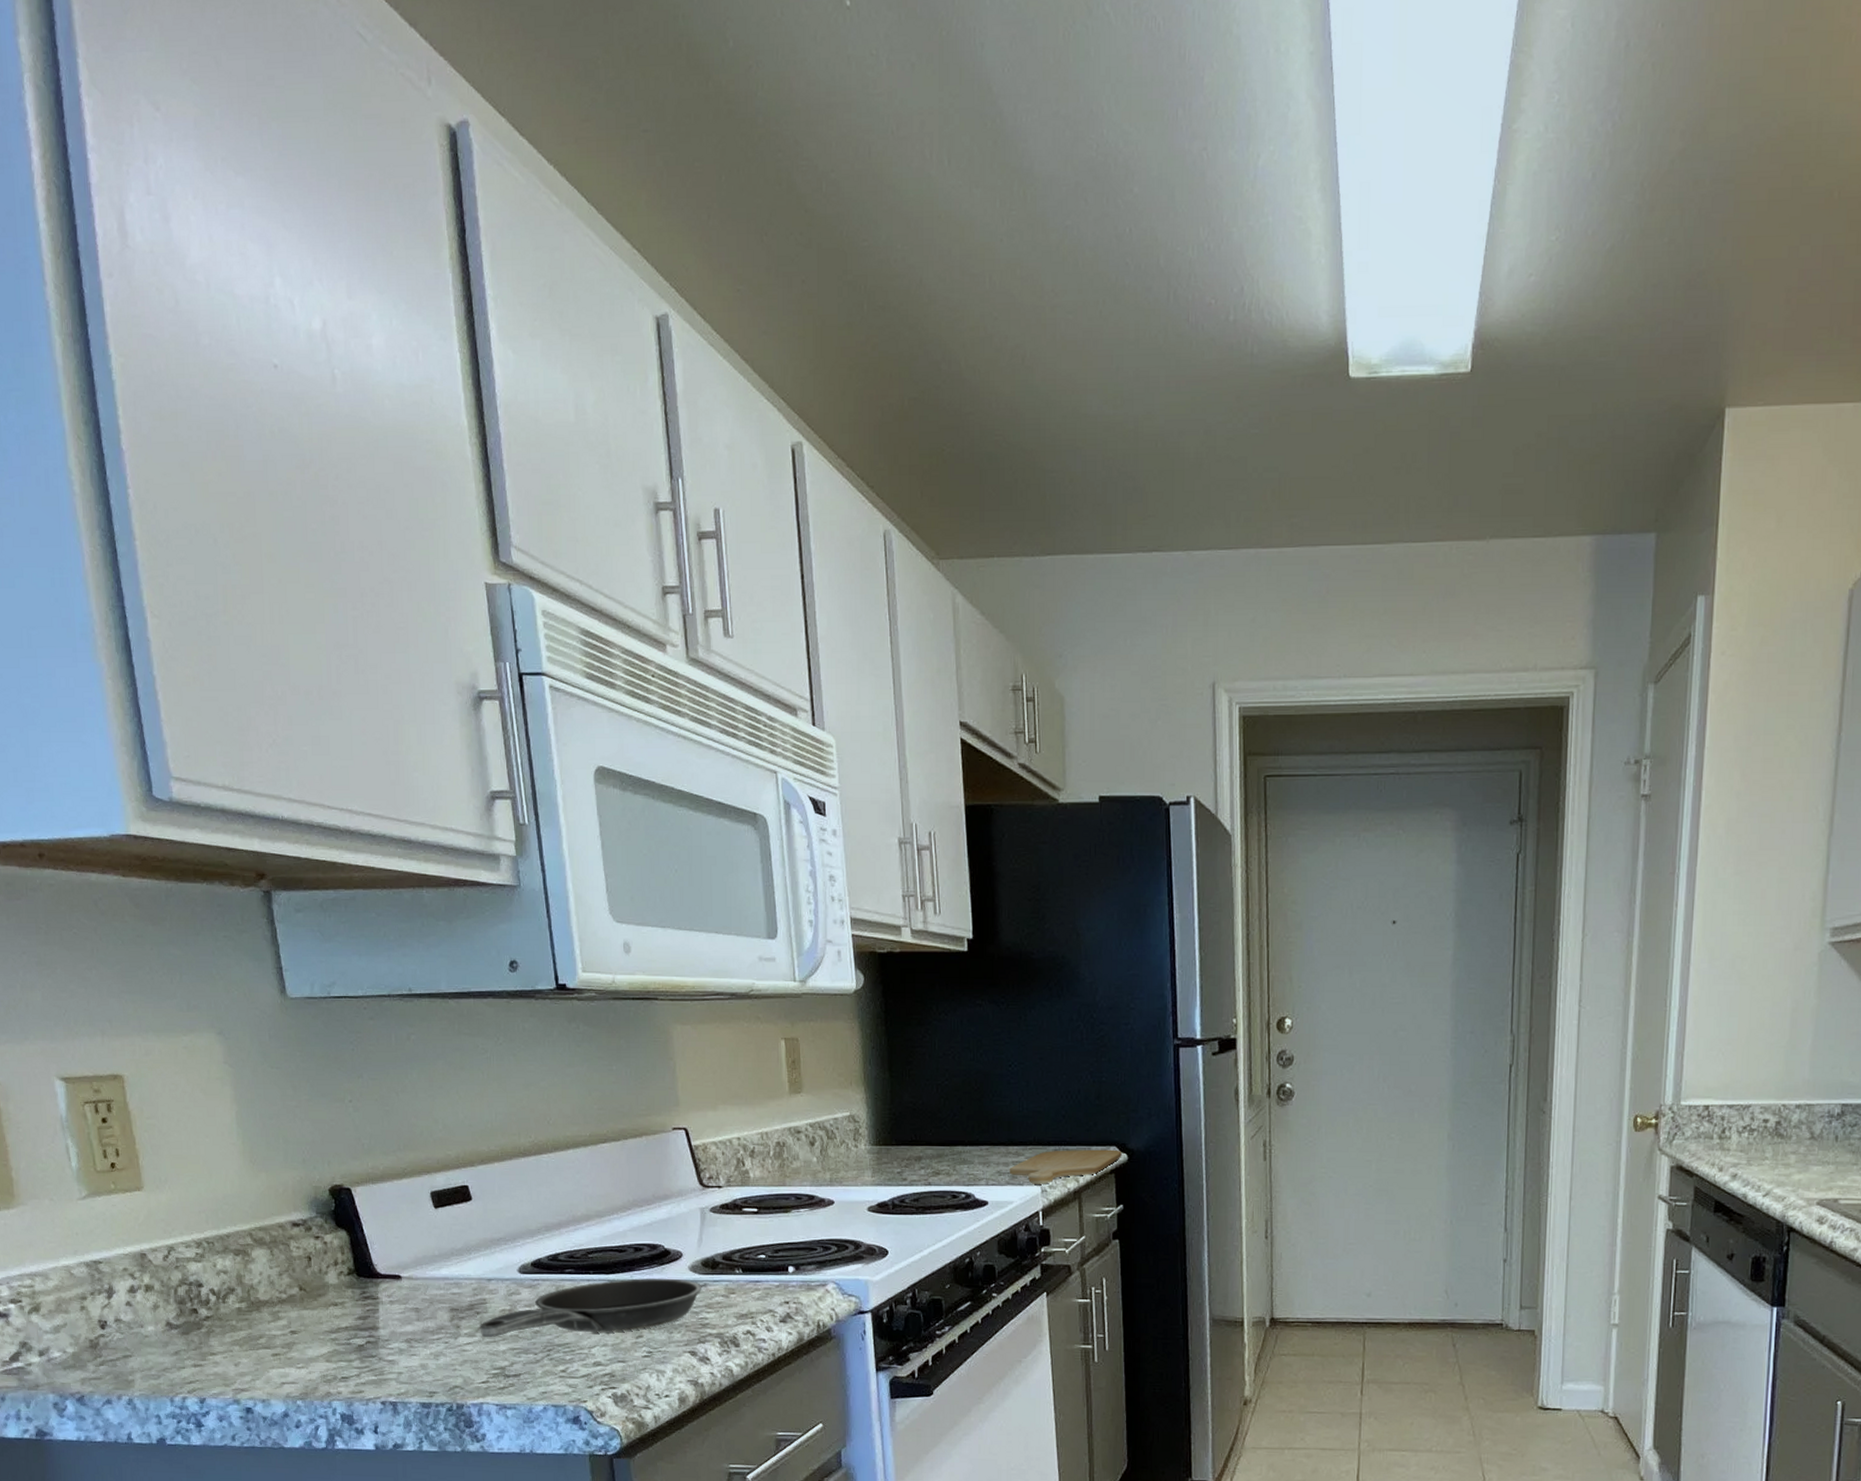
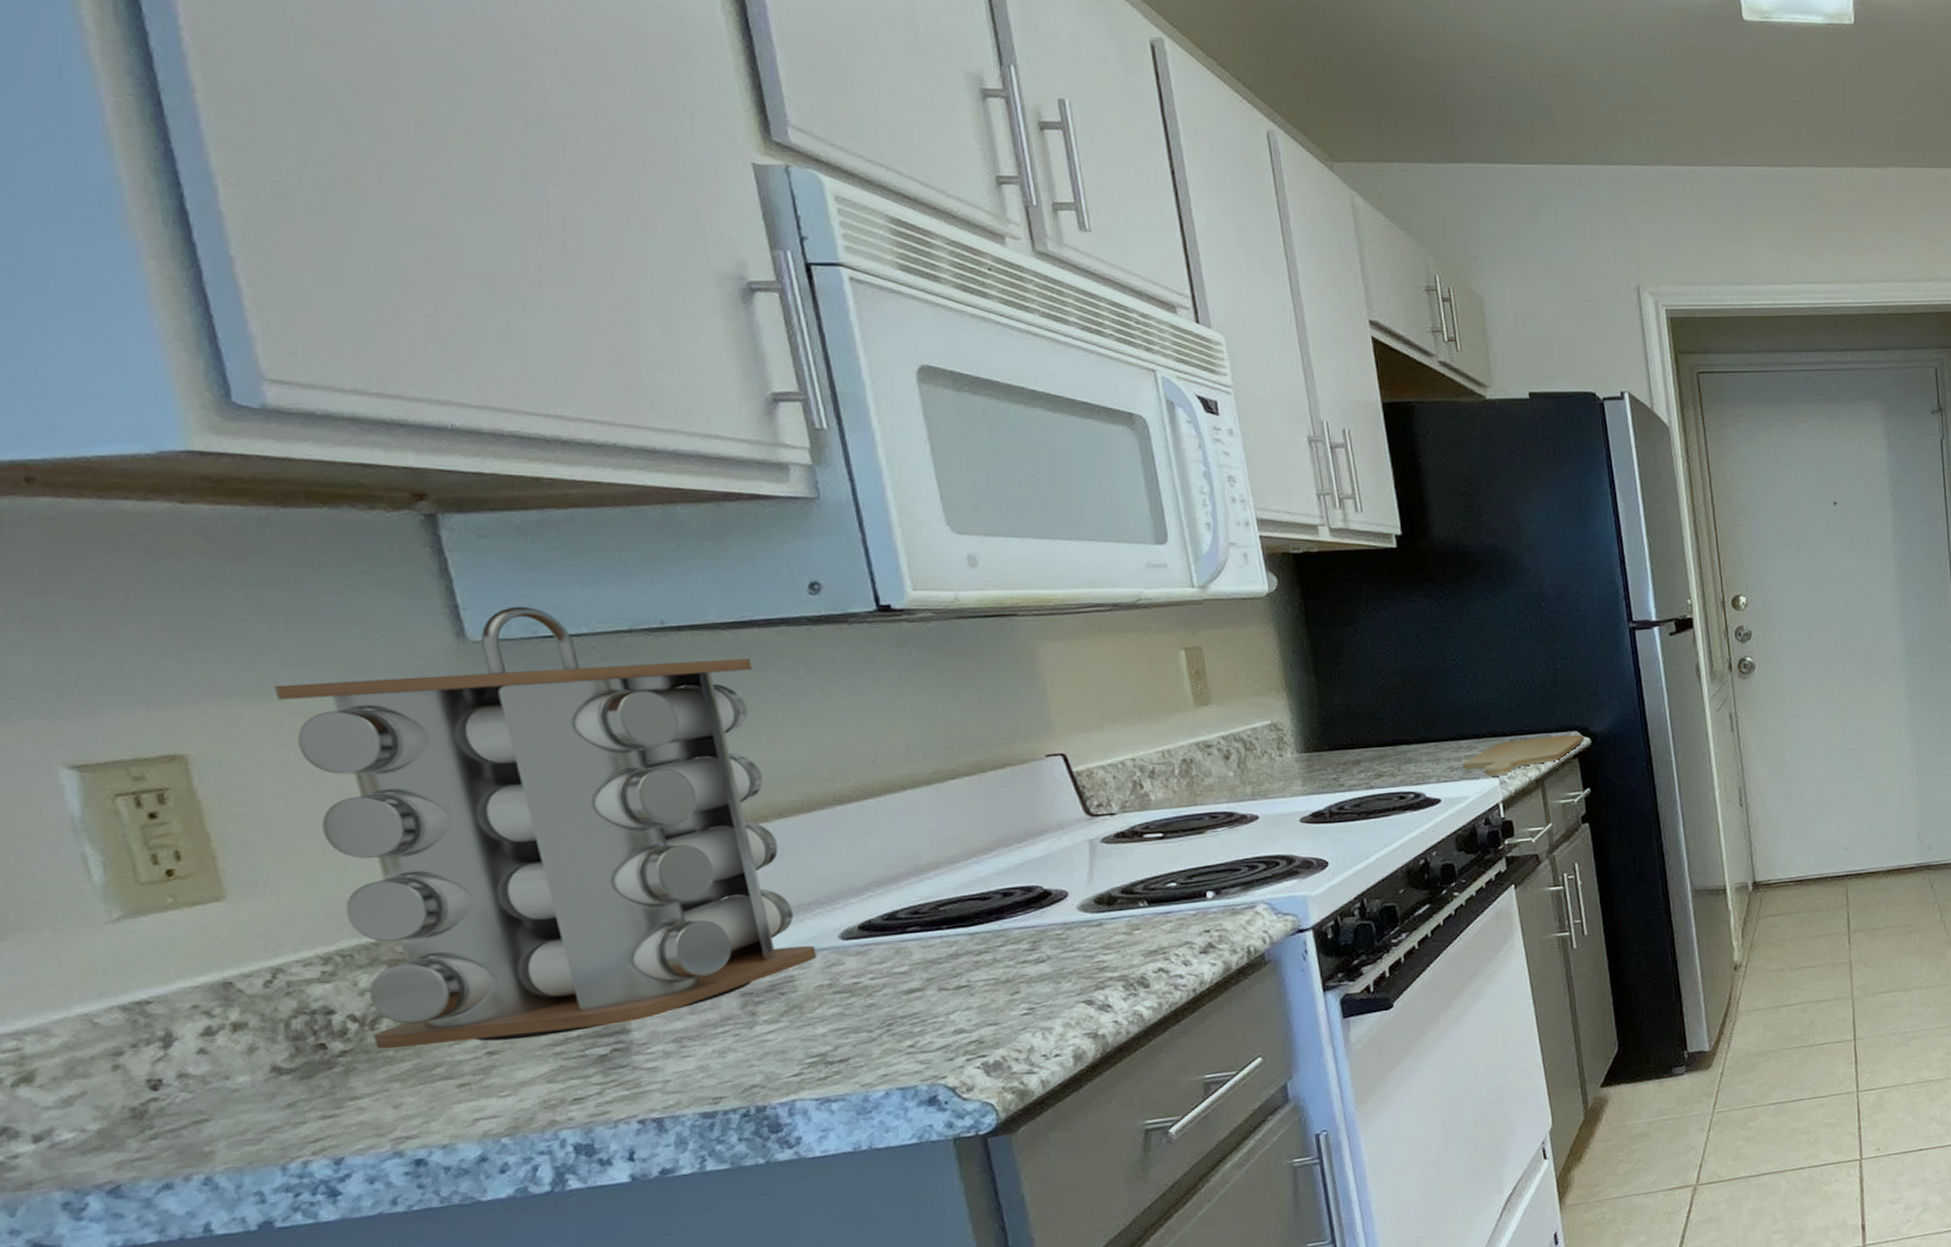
spice rack: none [173,970,502,1324] -> present [274,606,817,1049]
frying pan: present [480,1278,702,1338] -> none [786,921,1097,1022]

